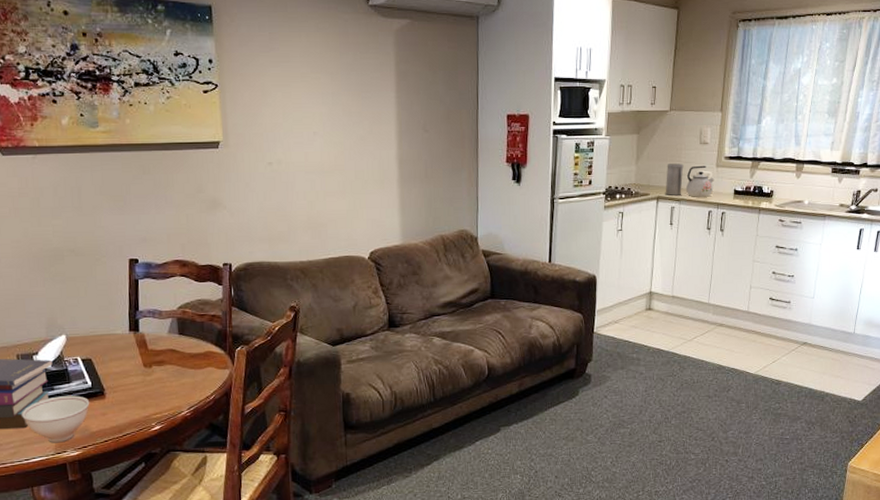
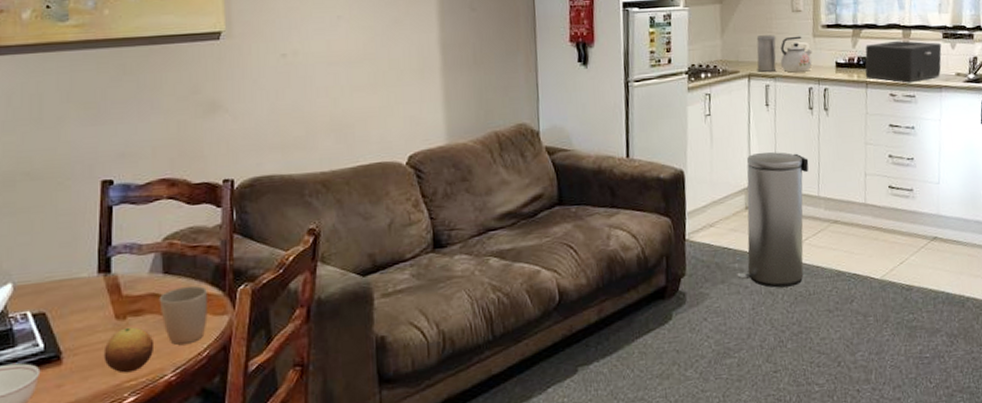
fruit: none [136,374,174,408] -> present [103,327,155,374]
cup: none [176,345,214,389] -> present [158,285,209,345]
pedal bin: none [635,263,703,376] -> present [737,152,809,288]
toaster: none [759,173,830,211] -> present [865,40,942,83]

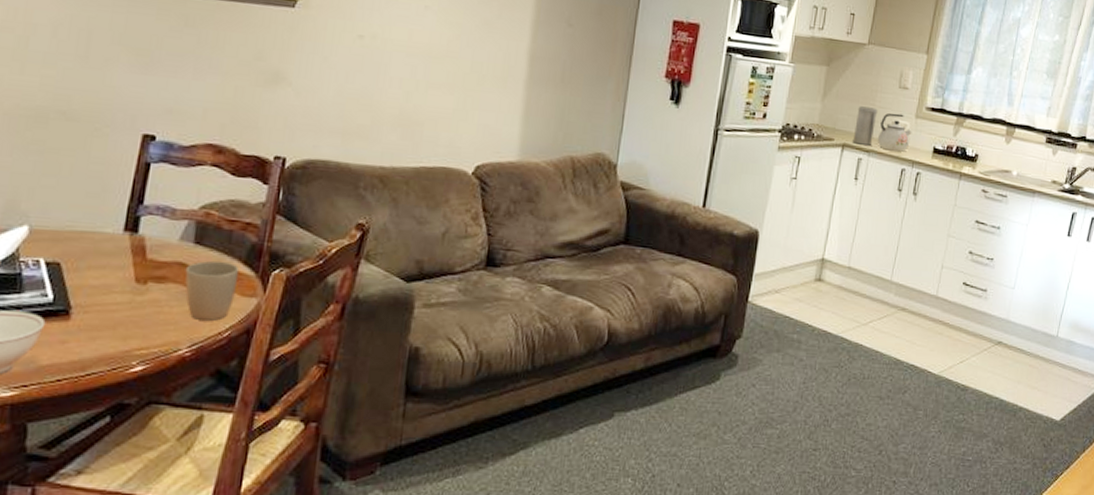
fruit: present [103,327,155,374] -> none [116,293,174,341]
pedal bin: present [737,152,809,288] -> none [794,225,888,367]
toaster: present [865,40,942,83] -> none [961,135,1043,182]

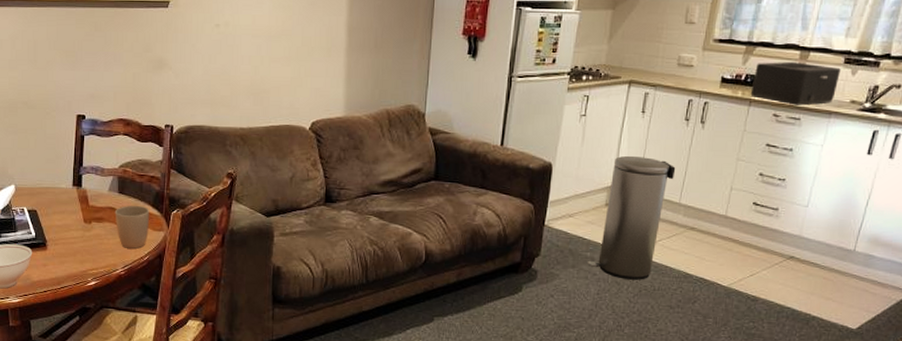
pedal bin: none [794,225,888,367] -> present [588,155,676,280]
canister: present [852,106,878,147] -> none [639,44,664,81]
kettle: present [877,113,912,152] -> none [663,48,699,84]
toaster: none [961,135,1043,182] -> present [750,61,841,105]

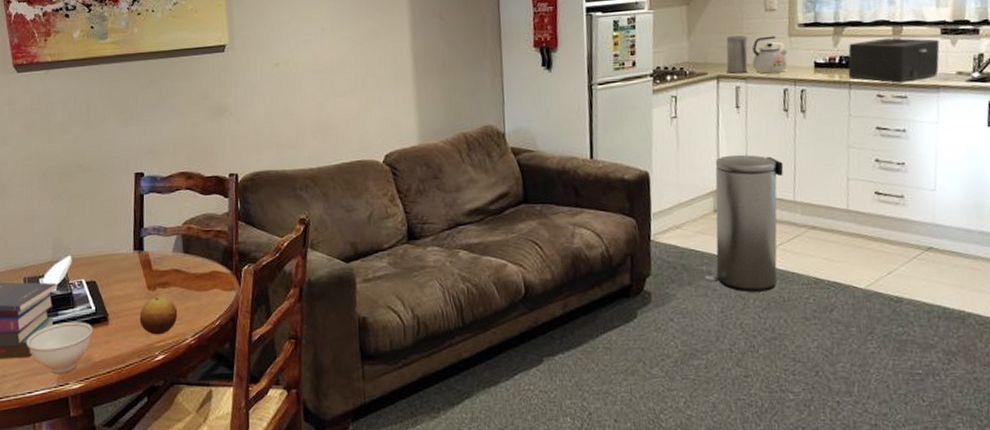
fruit: none [75,230,110,264] -> present [139,296,178,335]
cup: present [114,205,150,249] -> none [180,264,220,314]
canister: none [639,44,664,81] -> present [726,35,748,75]
kettle: none [663,48,699,84] -> present [752,35,788,74]

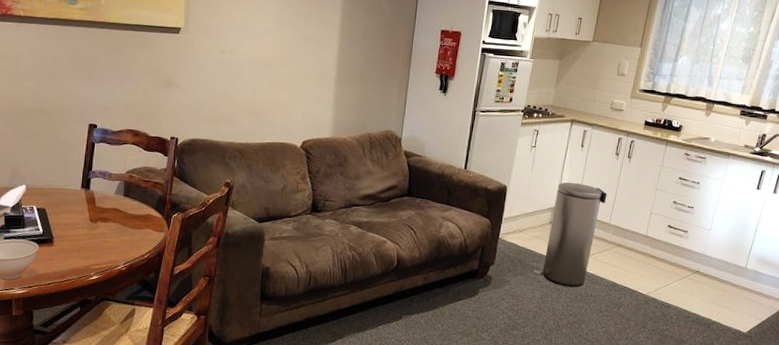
fruit: present [139,296,178,335] -> none [80,228,114,260]
canister: present [726,35,748,75] -> none [579,90,600,121]
kettle: present [752,35,788,74] -> none [599,95,628,125]
toaster: present [848,38,940,83] -> none [667,110,737,147]

